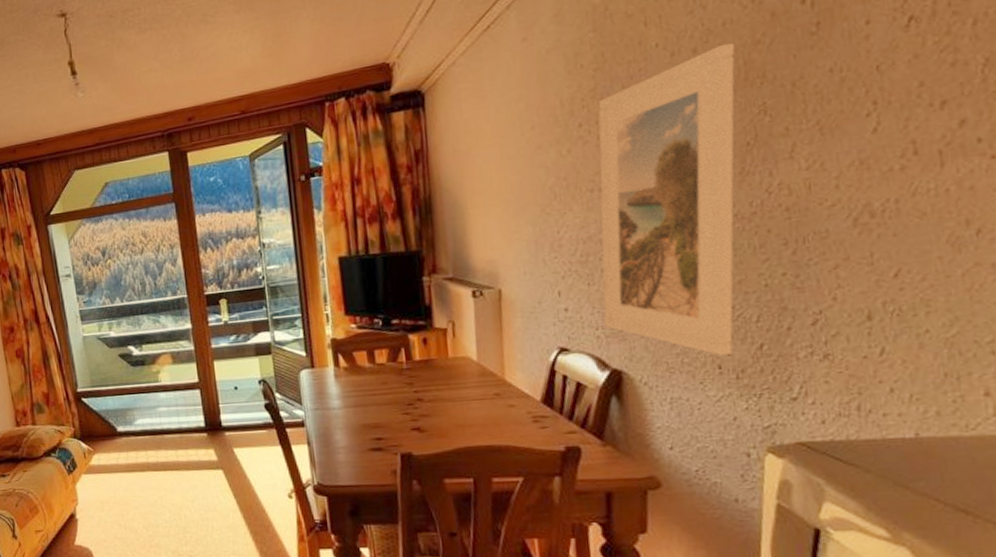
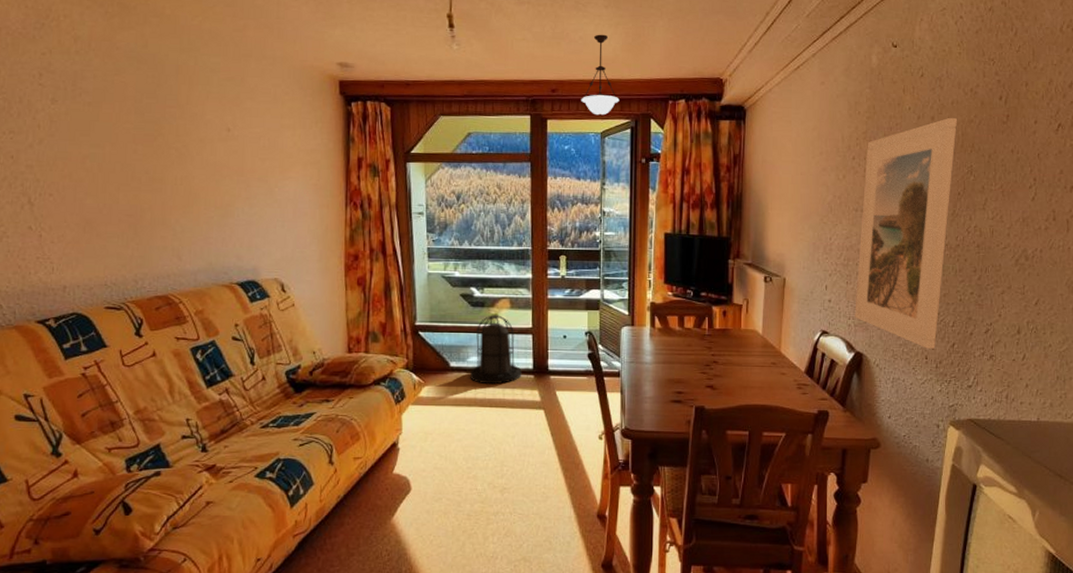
lantern: none [138,372,194,447] -> present [469,315,522,385]
pendant light: none [222,43,266,137] -> present [581,34,620,116]

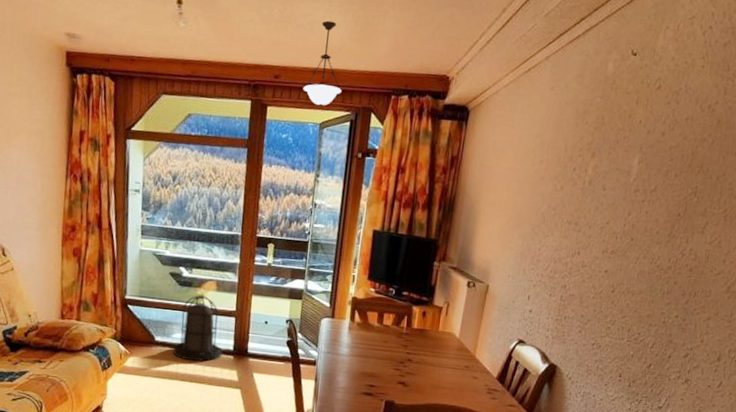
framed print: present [855,117,958,349] -> none [553,134,690,368]

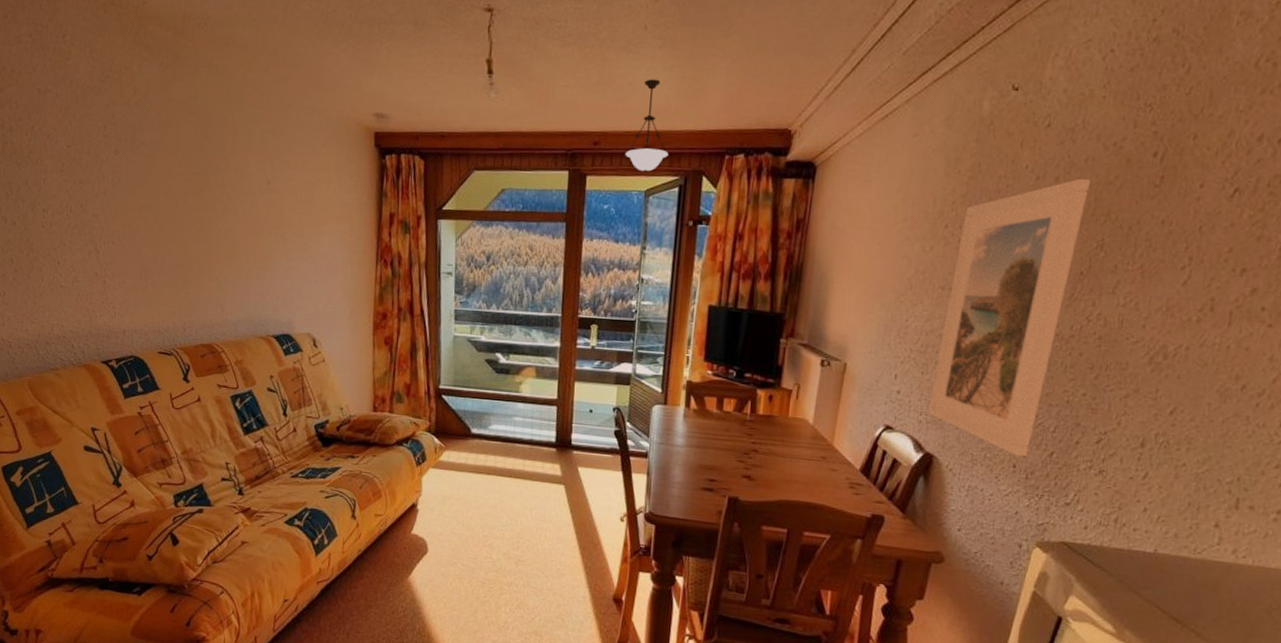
lantern: present [172,295,223,362] -> none [490,383,544,455]
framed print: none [553,134,690,368] -> present [928,178,1092,457]

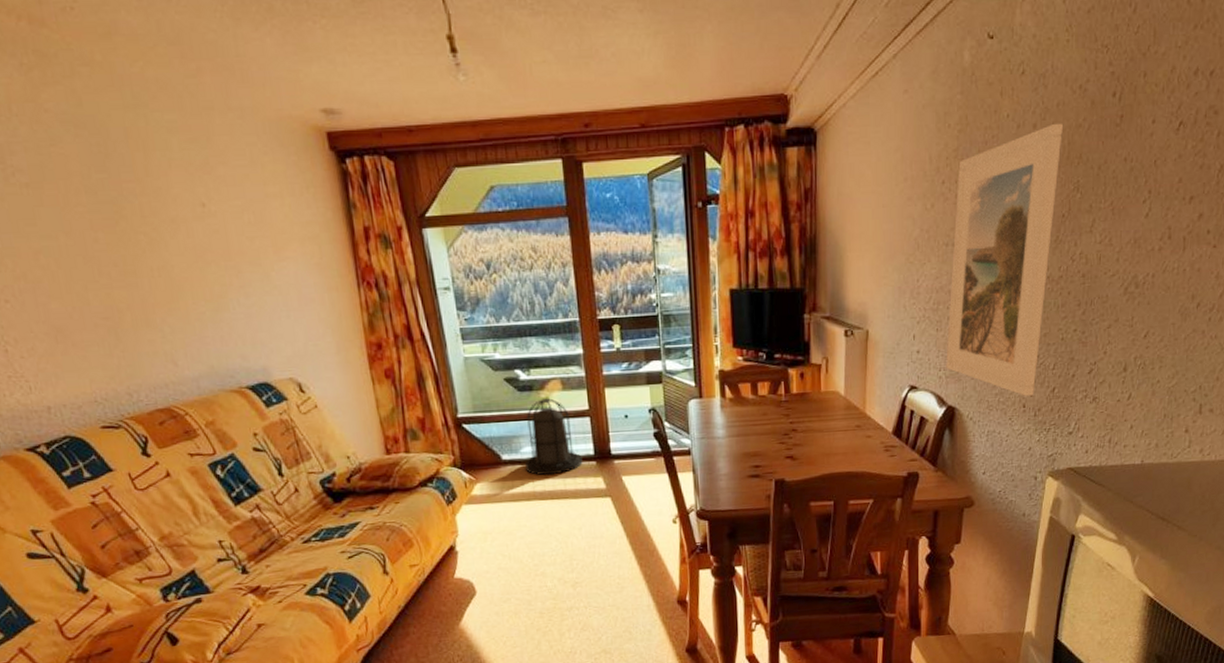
lantern: none [490,383,544,455] -> present [524,398,583,476]
pendant light: present [625,79,669,172] -> none [620,48,667,153]

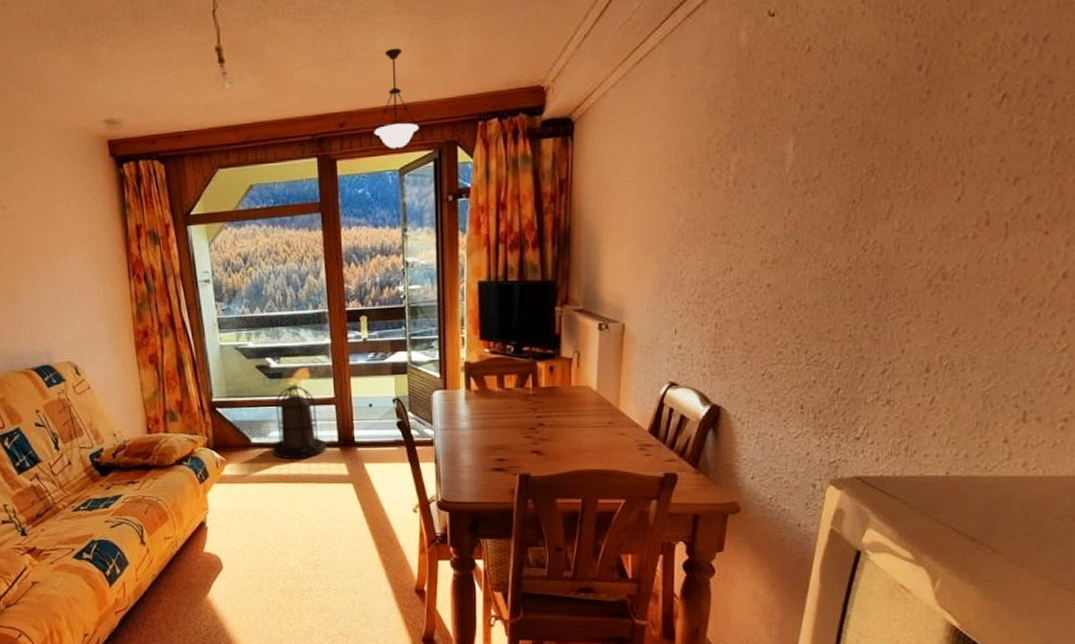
pendant light: none [620,48,667,153] -> present [374,48,419,149]
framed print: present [946,123,1064,396] -> none [711,101,857,397]

